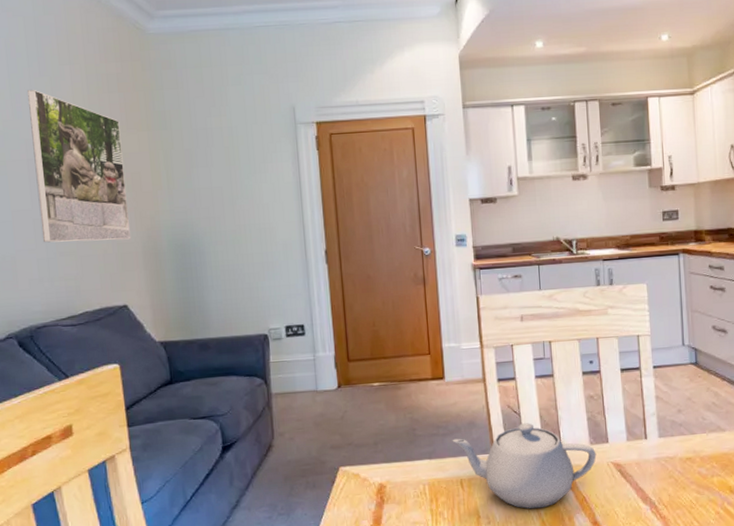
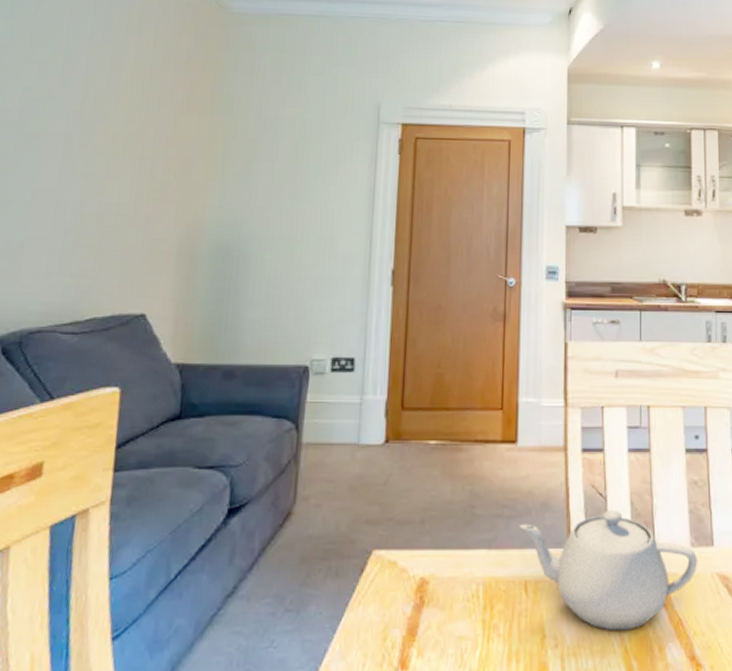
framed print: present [27,89,130,243] -> none [62,57,180,236]

